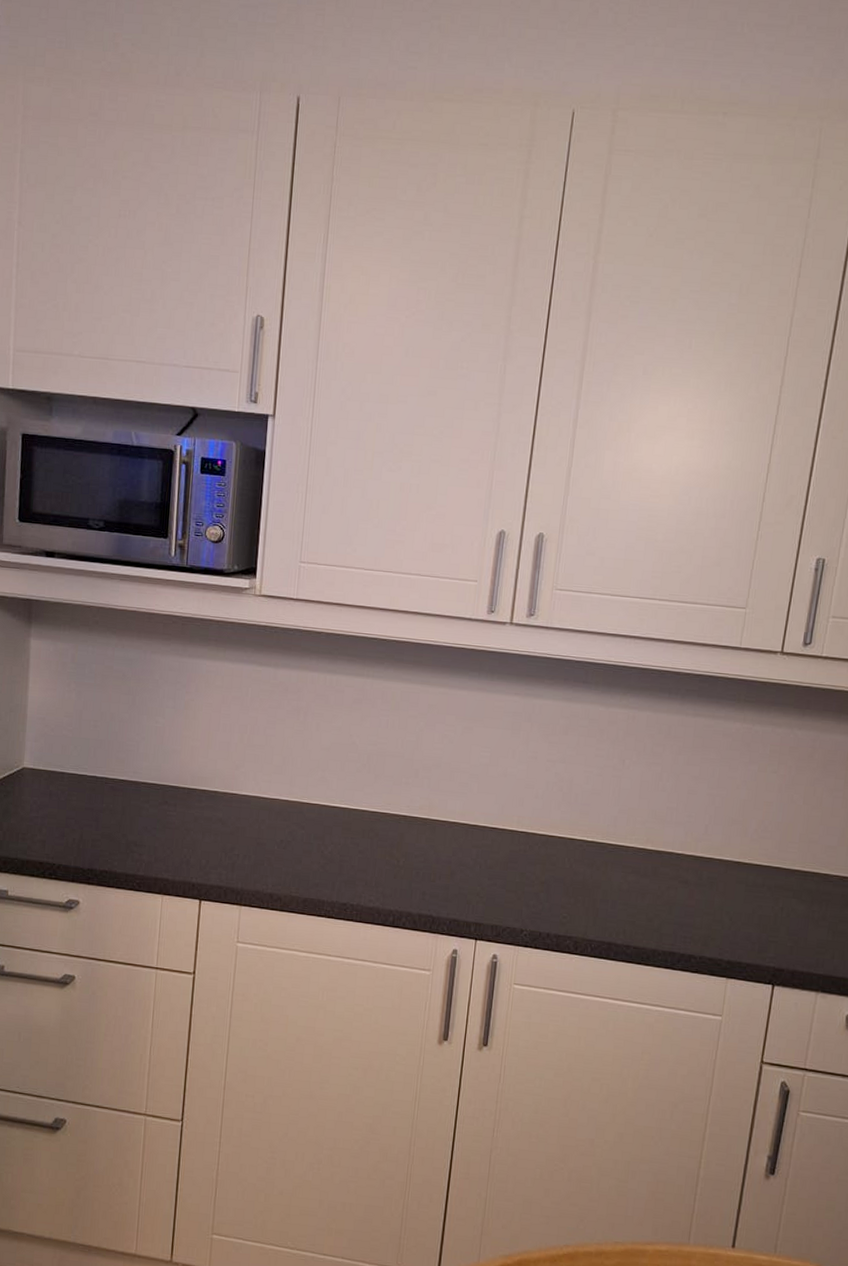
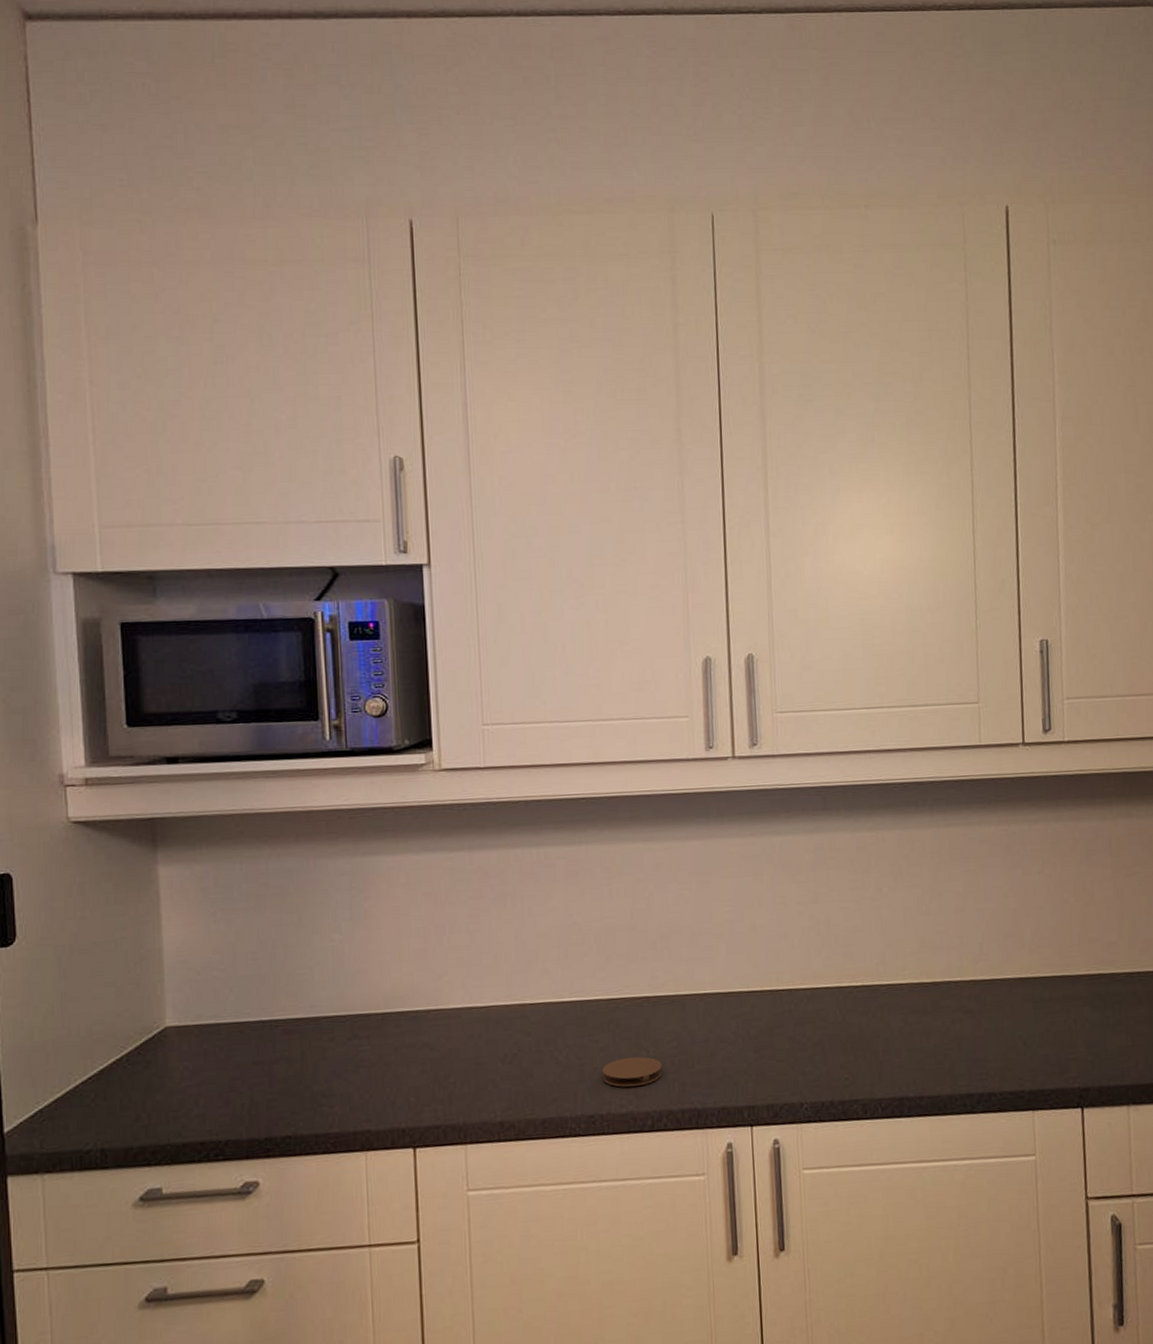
coaster: none [358,862,408,888] -> present [602,1056,662,1087]

